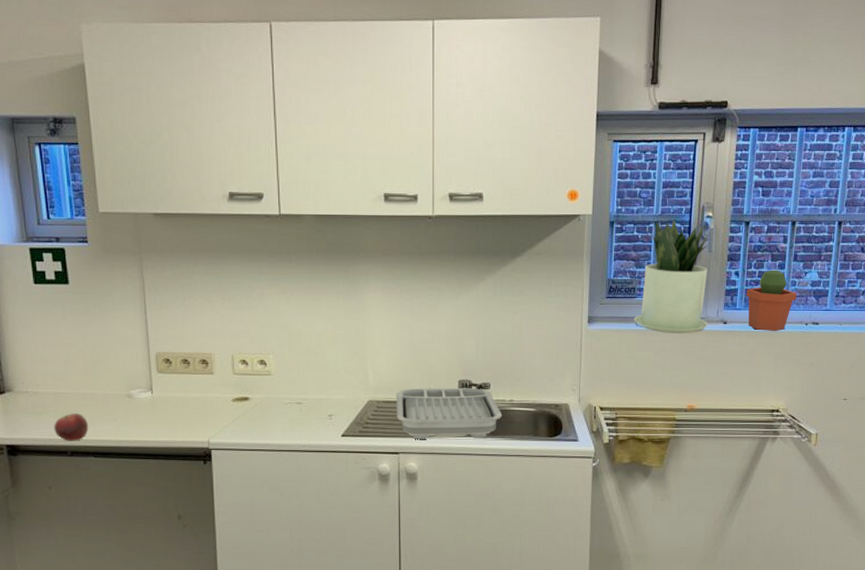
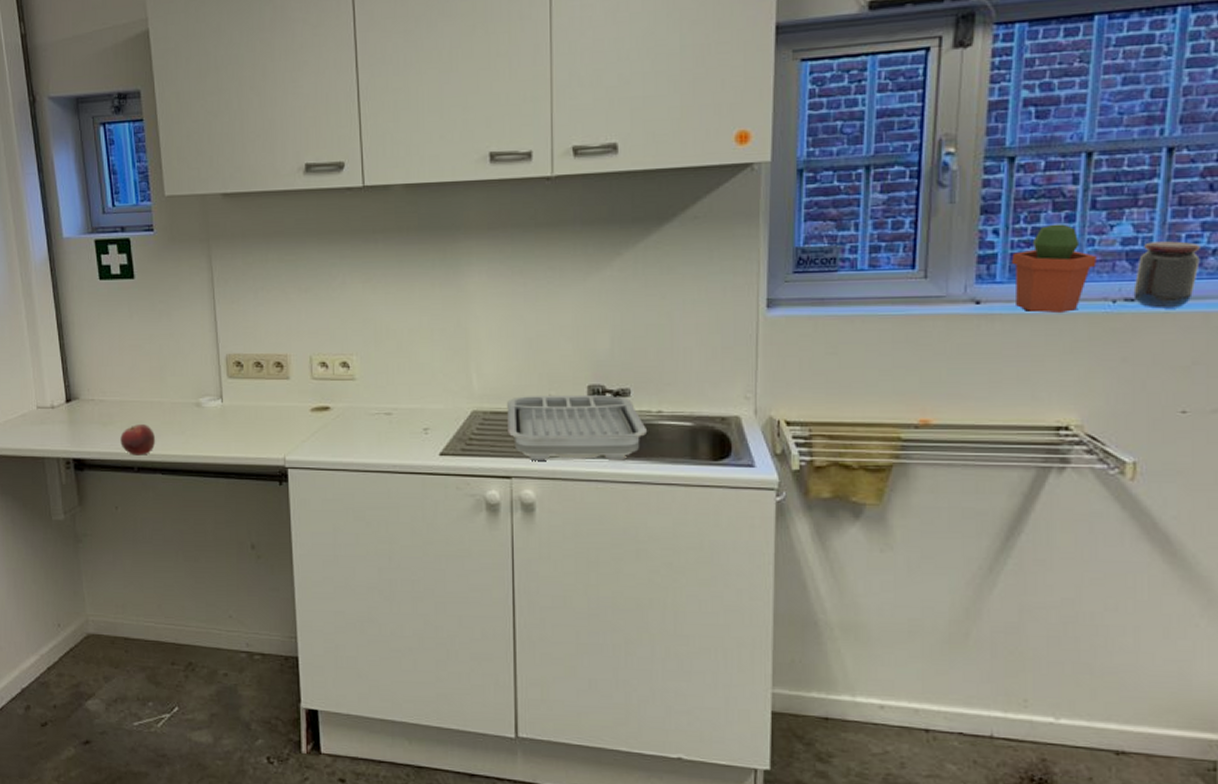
planter: present [633,219,713,334] -> none [834,160,955,320]
jar: none [817,284,856,330] -> present [1133,241,1200,309]

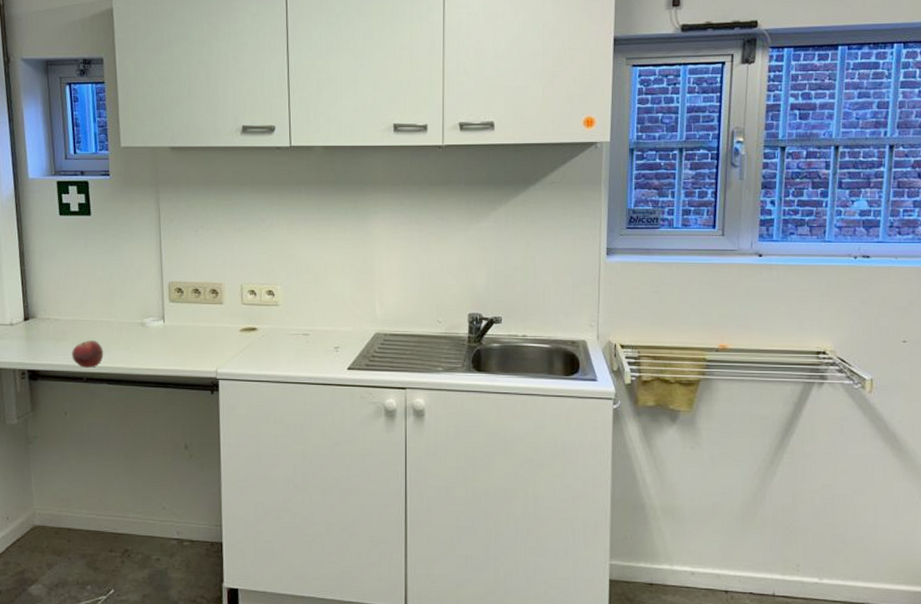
dish rack: present [507,394,648,461] -> none [404,321,515,375]
succulent plant: present [1012,224,1096,314] -> none [784,198,843,266]
jar: present [1133,241,1200,309] -> none [868,214,913,264]

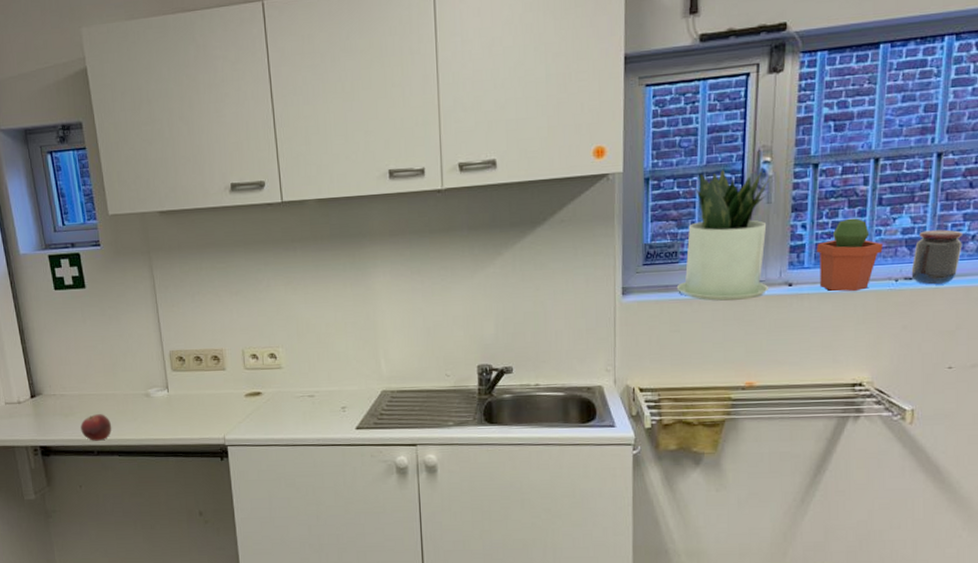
planter: none [657,145,744,268] -> present [676,168,771,302]
succulent plant: none [784,198,843,266] -> present [817,218,883,292]
jar: none [868,214,913,264] -> present [911,229,962,285]

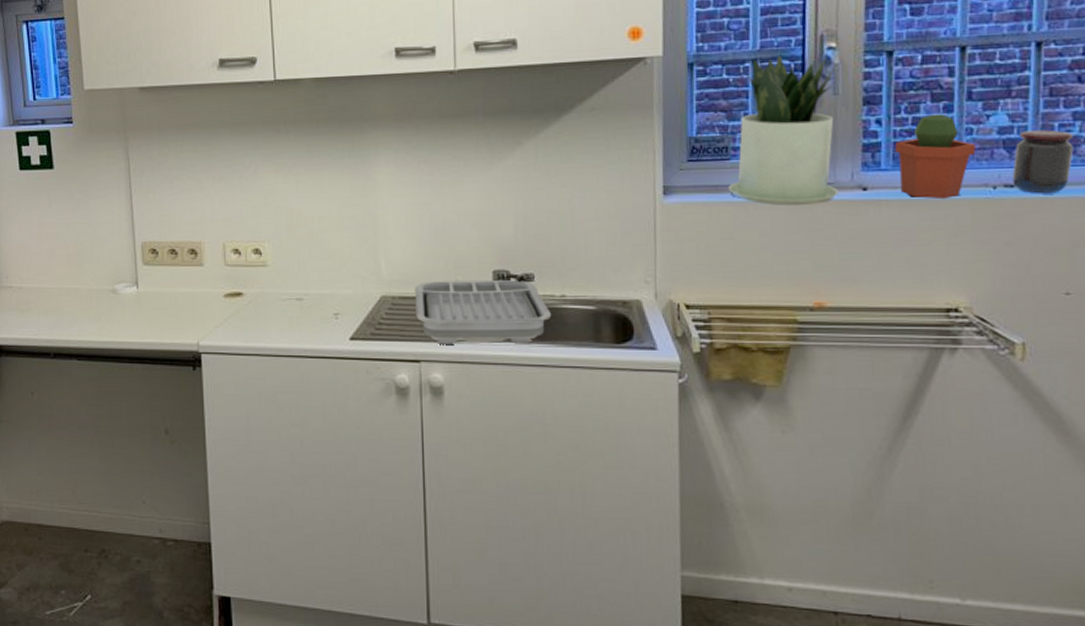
fruit: present [80,413,112,441] -> none [37,310,72,342]
dish rack: none [411,372,528,430] -> present [415,279,552,344]

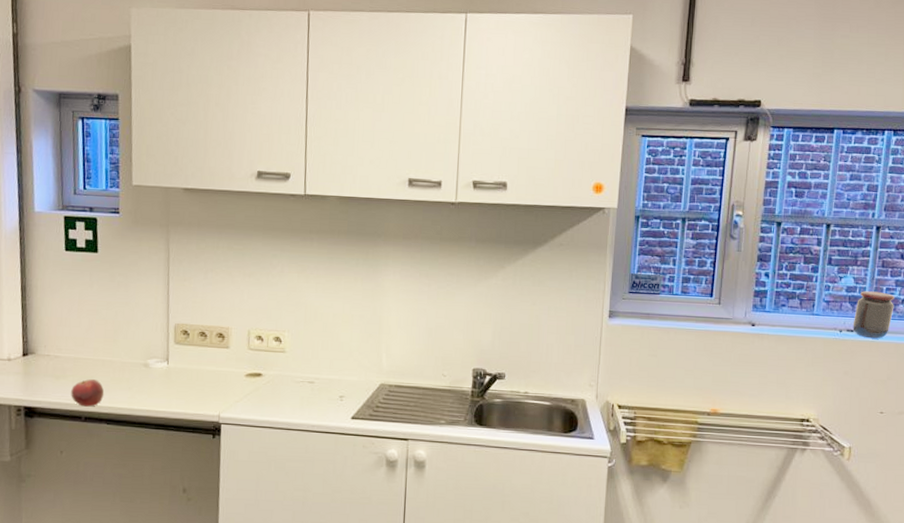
fruit: none [37,310,72,342] -> present [71,378,105,407]
dish rack: present [415,279,552,344] -> none [408,374,517,430]
planter: present [728,55,840,206] -> none [656,216,742,334]
succulent plant: present [895,114,976,200] -> none [777,272,831,337]

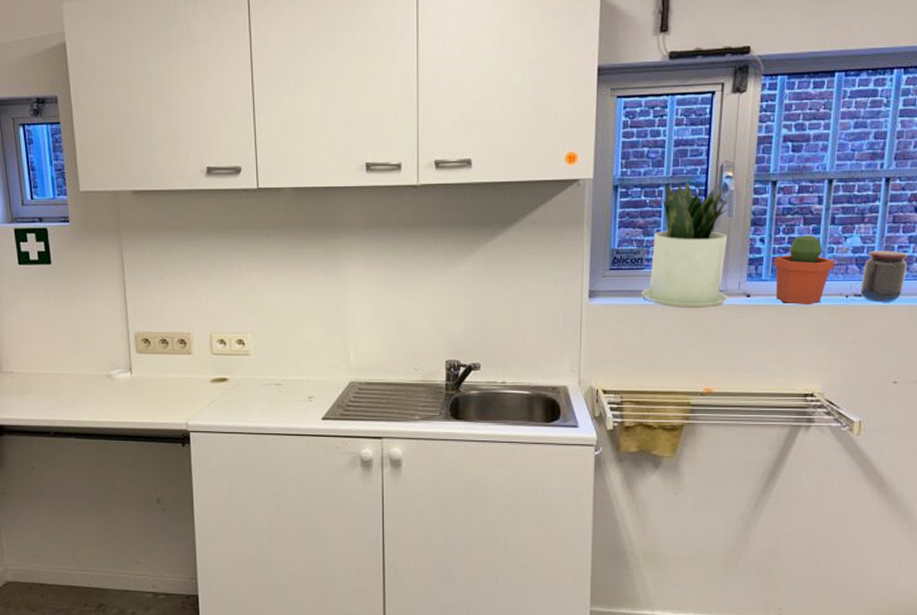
fruit: present [71,378,105,407] -> none [38,393,71,422]
planter: none [656,216,742,334] -> present [641,181,733,309]
succulent plant: none [777,272,831,337] -> present [774,235,835,306]

